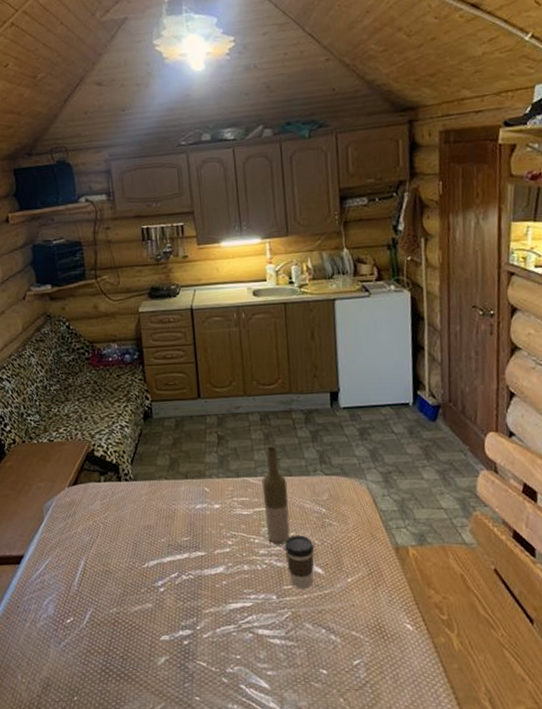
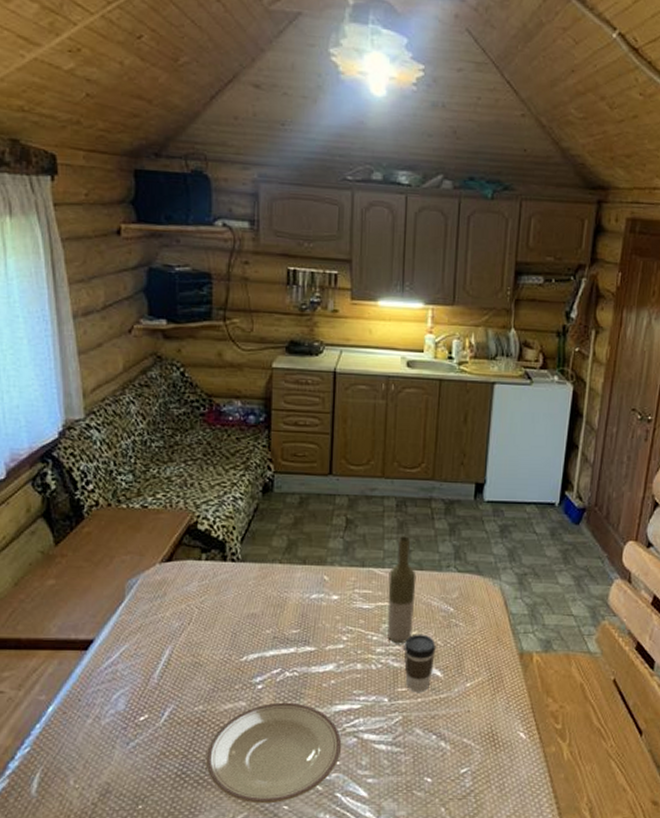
plate: none [124,602,240,695] -> present [205,702,342,804]

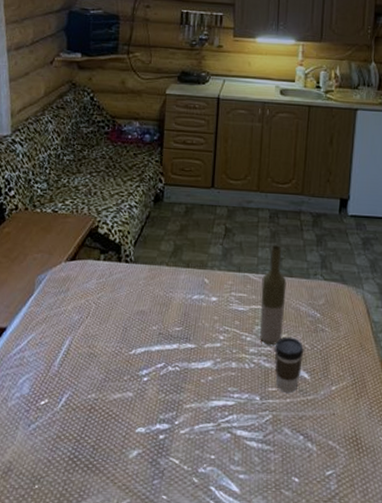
plate: present [205,702,342,804] -> none [95,395,217,493]

